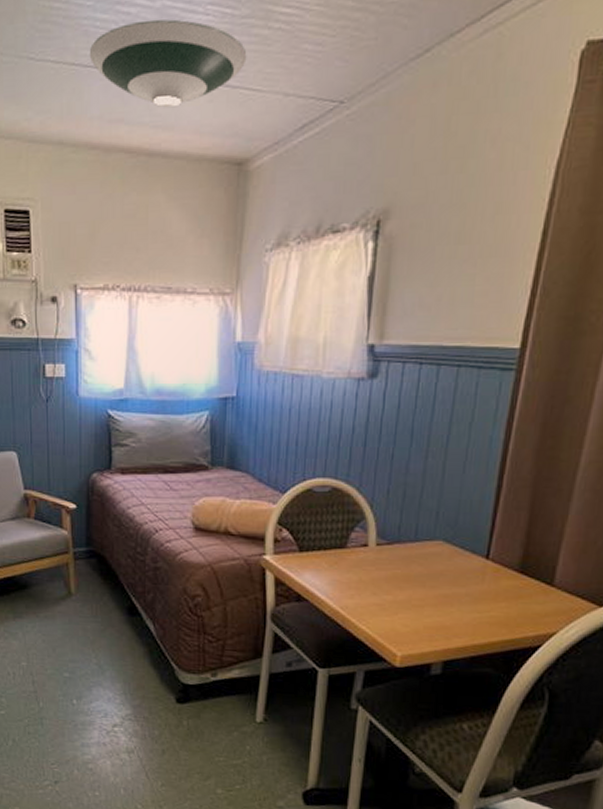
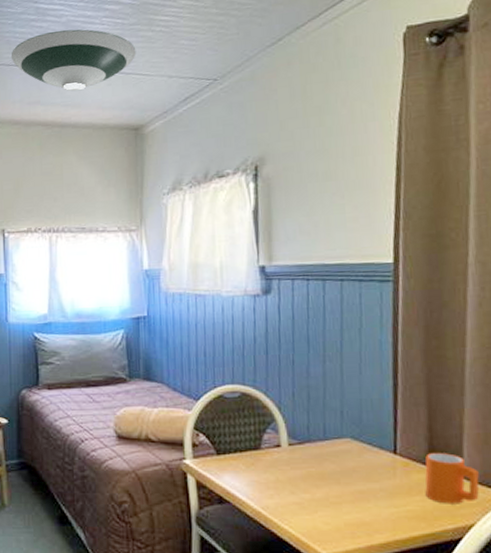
mug: none [511,560,571,612] -> present [424,453,480,504]

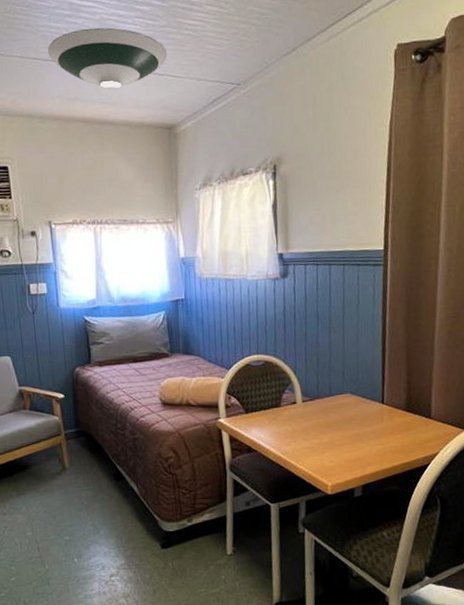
mug: present [424,453,480,504] -> none [404,400,443,440]

